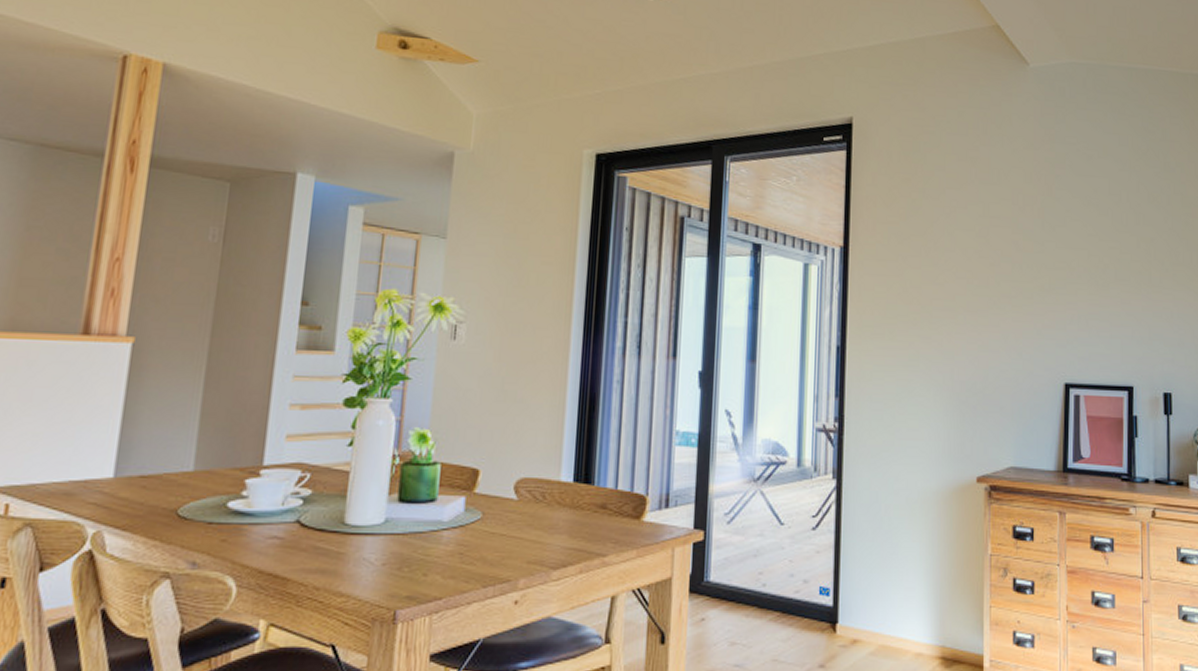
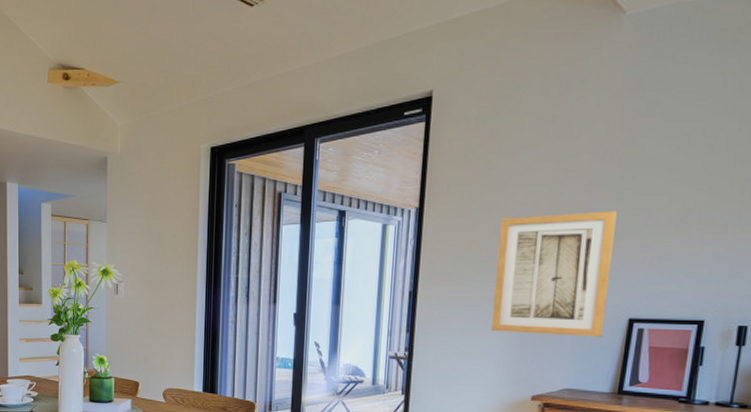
wall art: none [928,263,1042,405] -> present [490,211,617,337]

